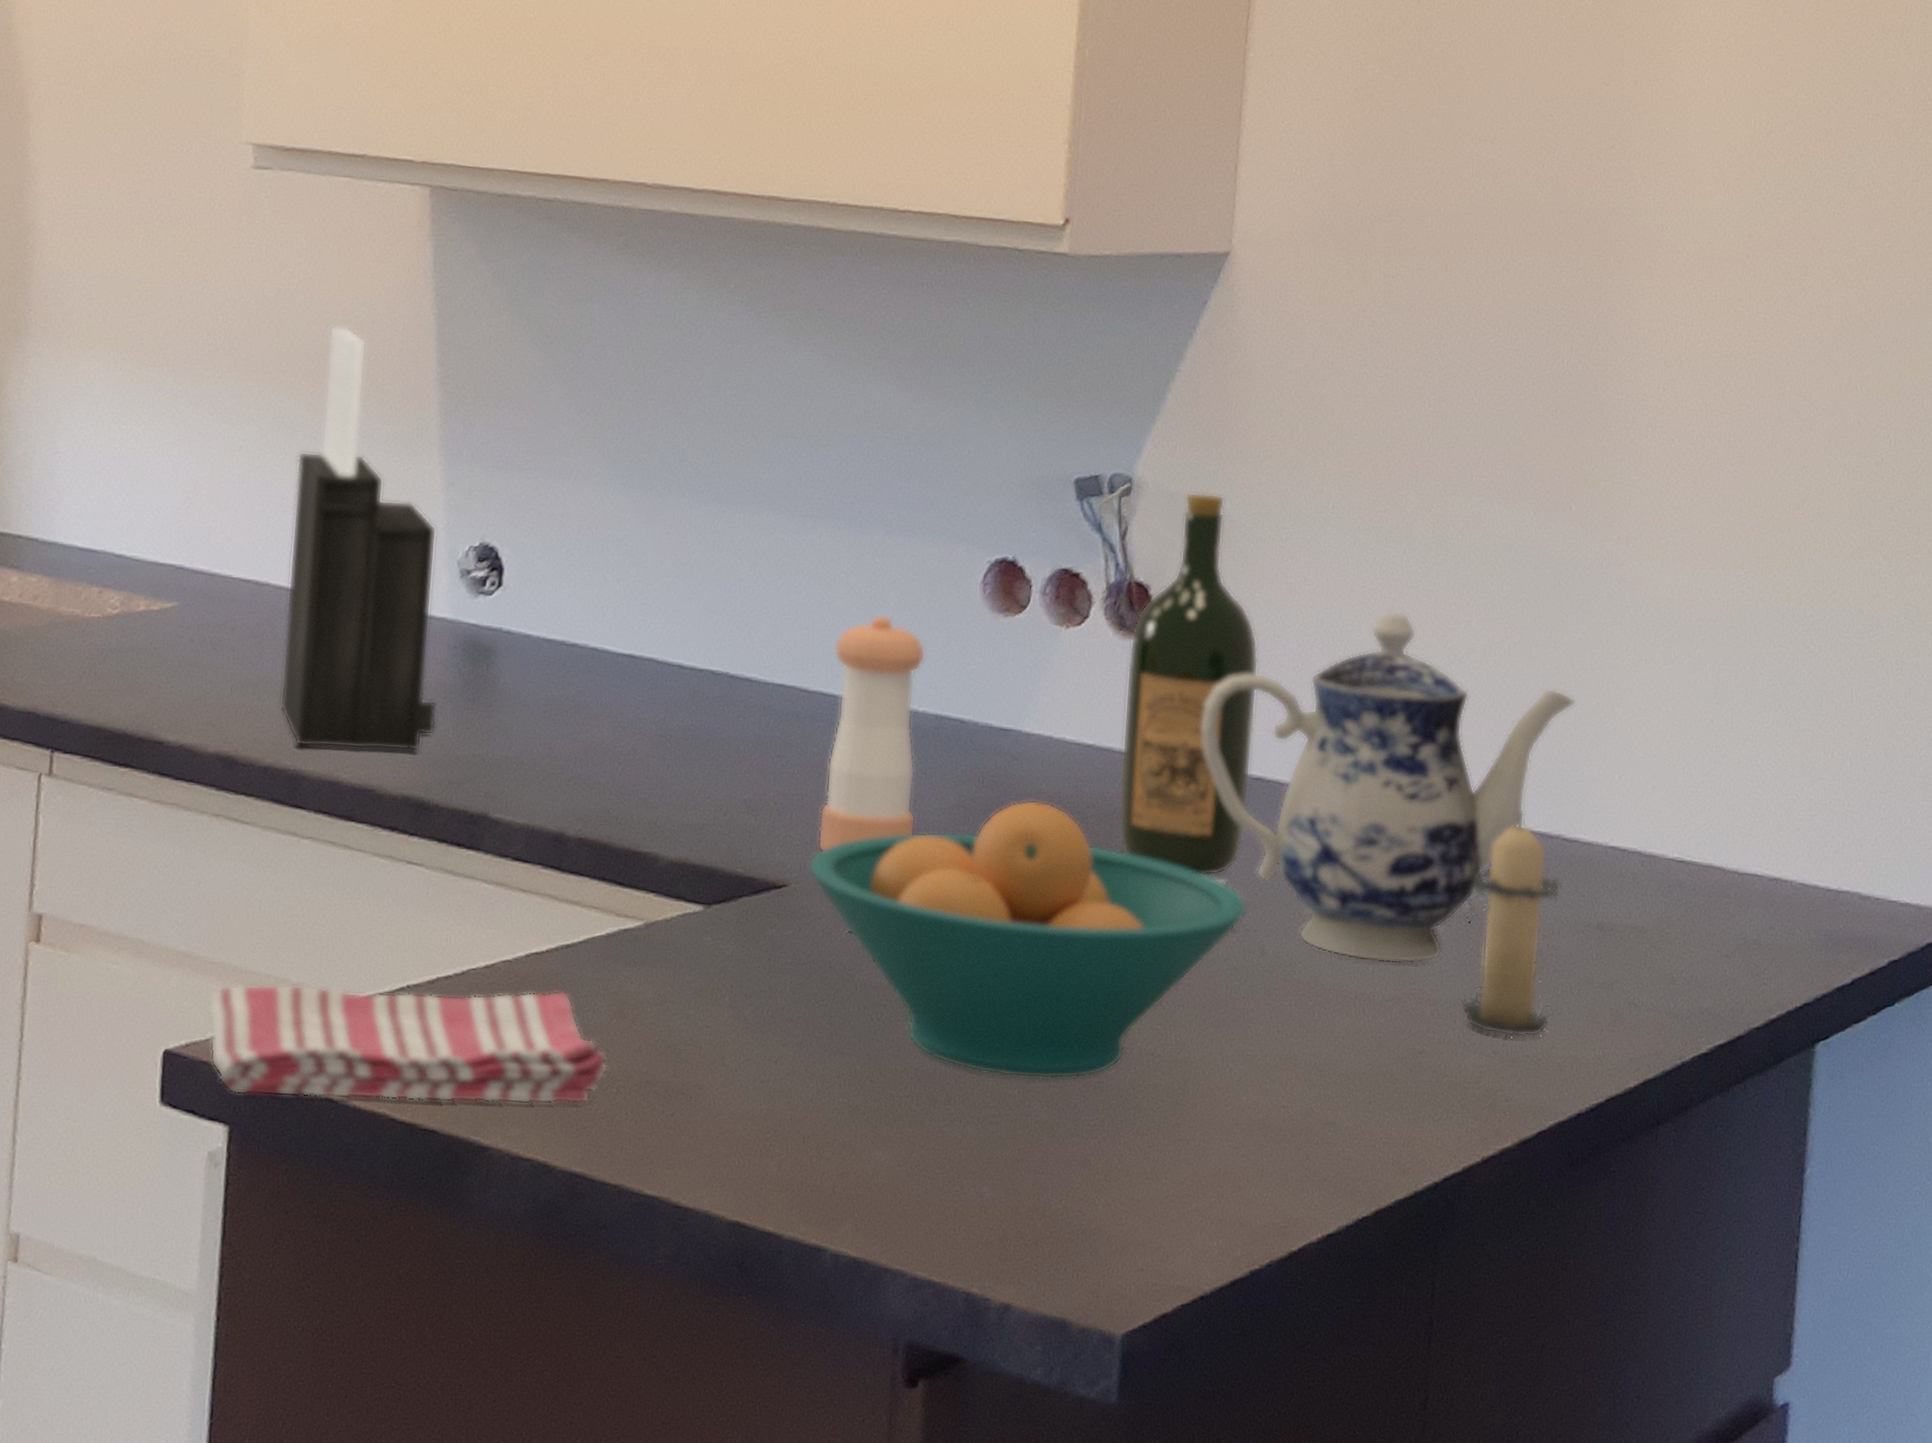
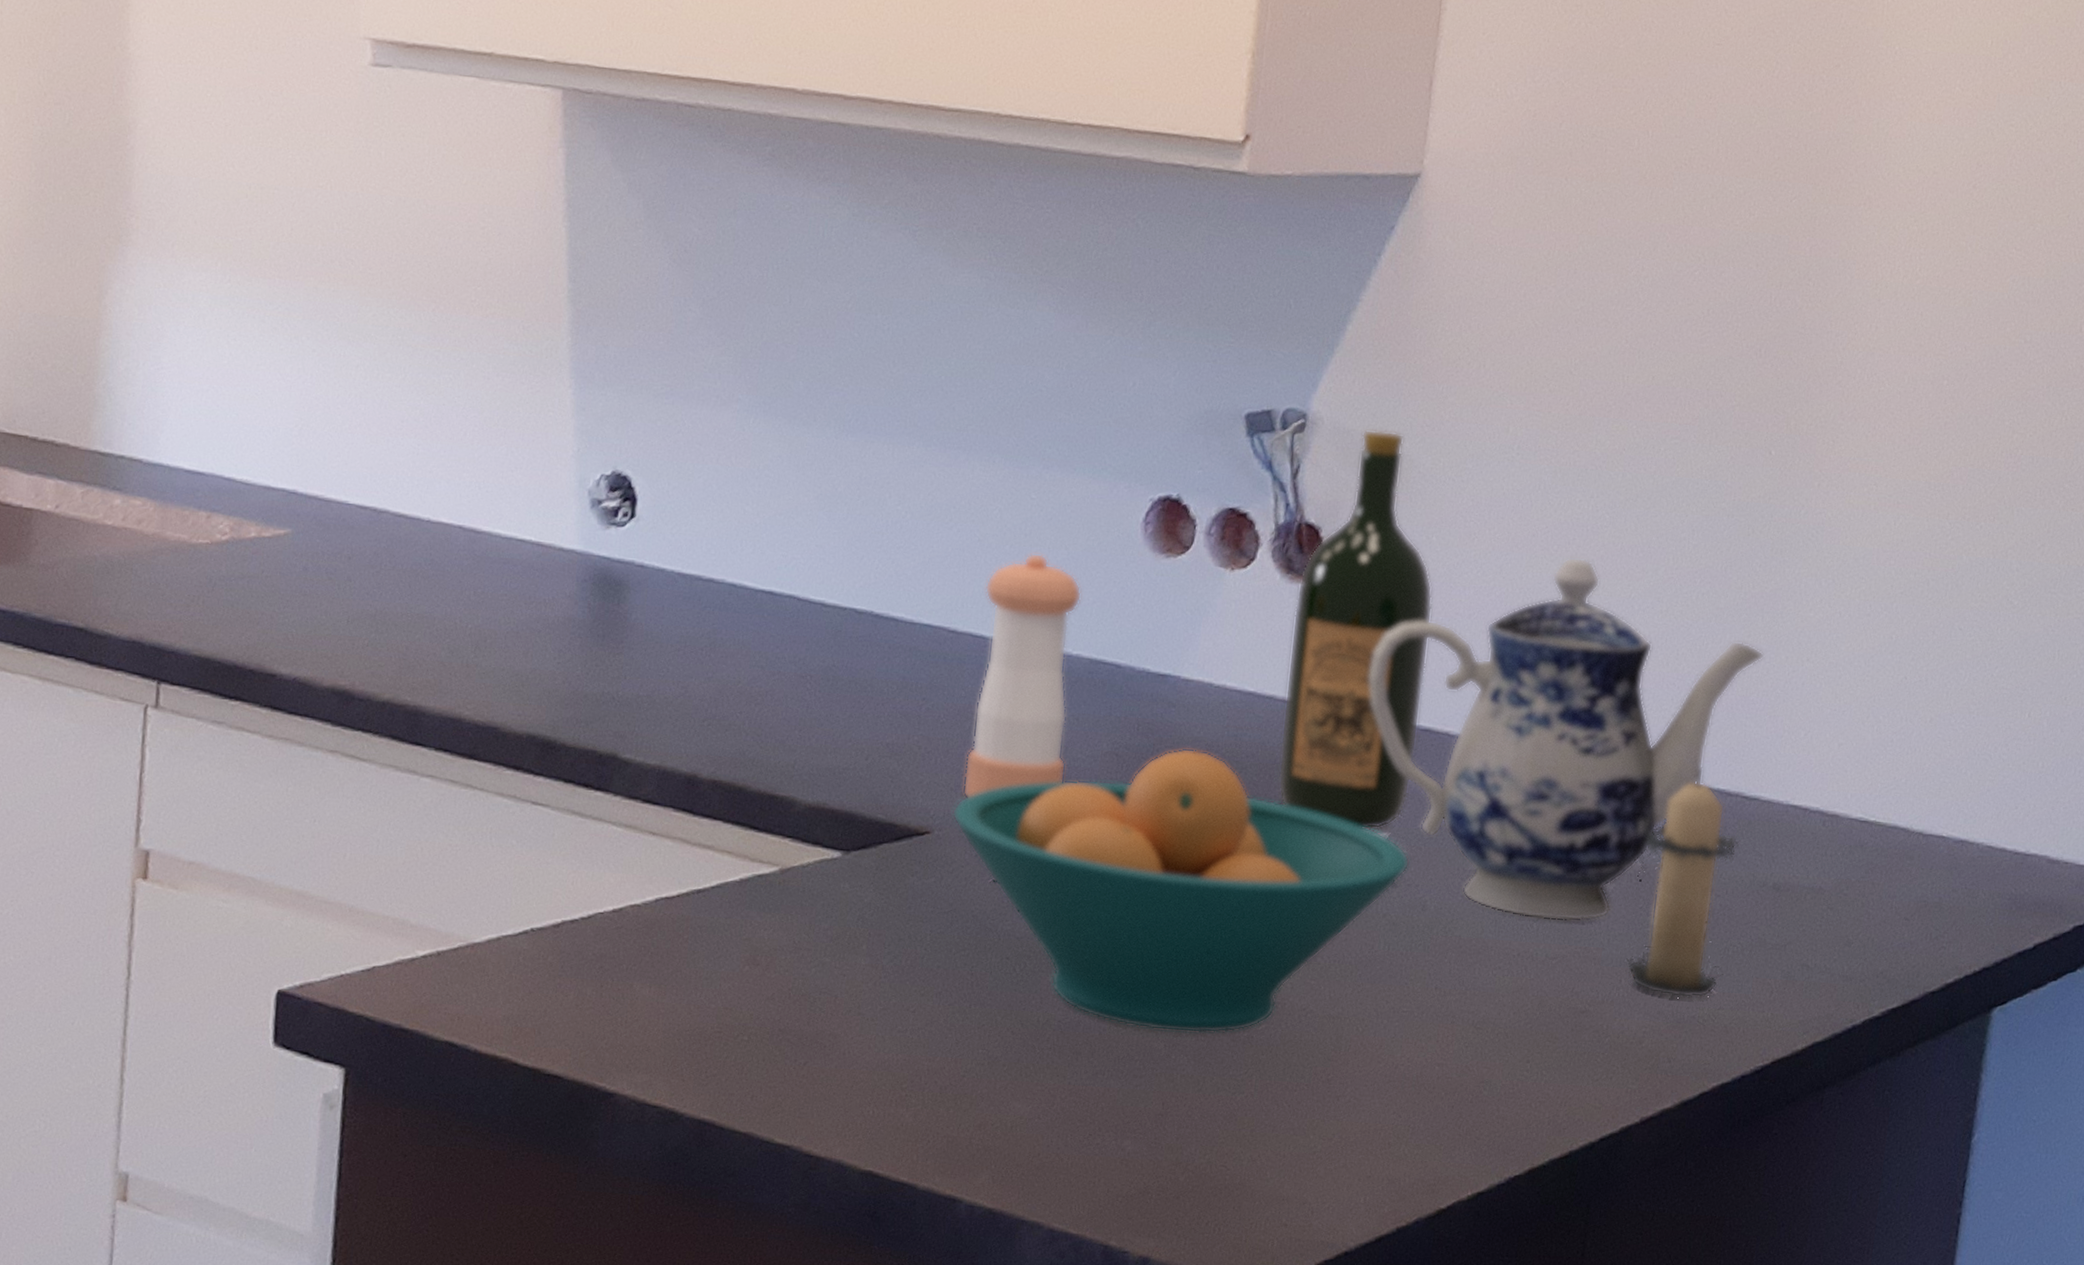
dish towel: present [207,984,608,1104] -> none [322,925,740,1051]
knife block: present [279,325,437,752] -> none [398,237,567,689]

